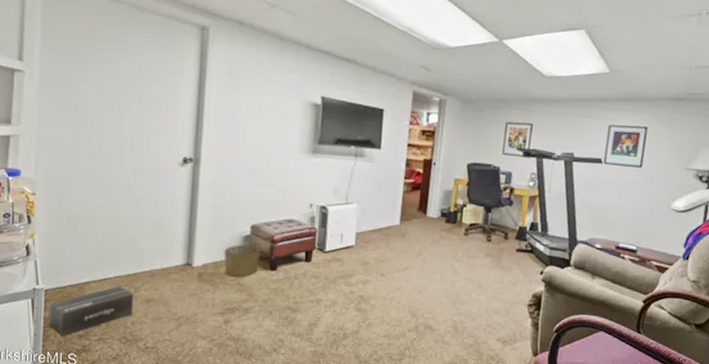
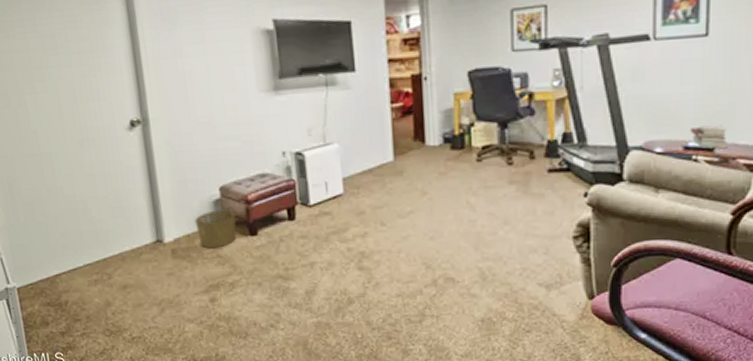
box: present [49,286,134,337] -> none [25,274,111,336]
books: none [621,231,647,252] -> present [690,124,728,149]

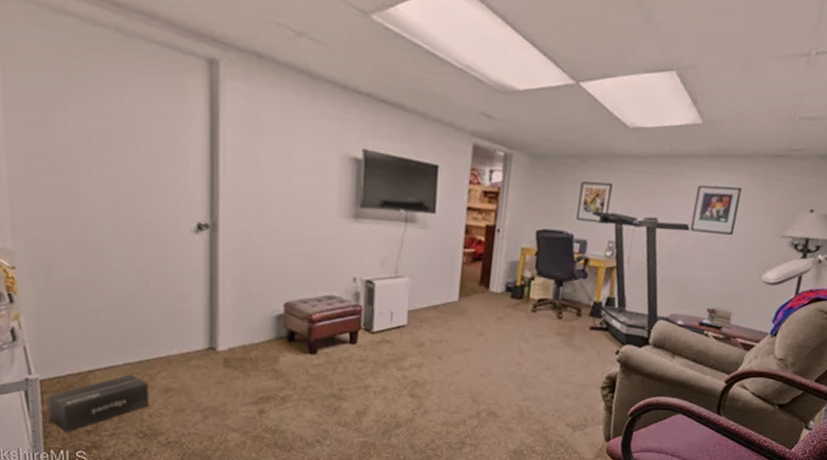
box: none [25,274,111,336] -> present [47,374,150,432]
basket: present [195,206,237,249] -> none [253,323,298,362]

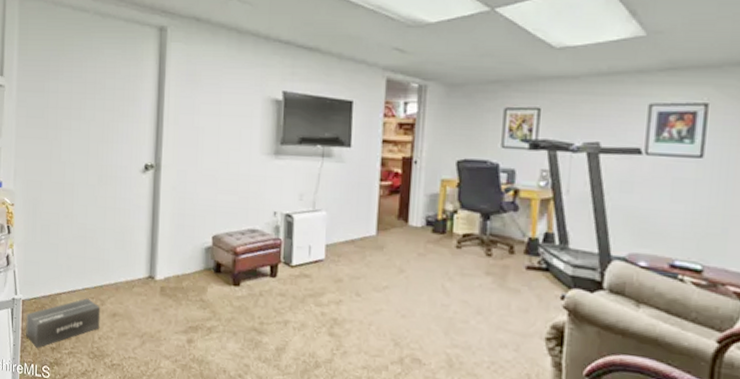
books: present [706,306,733,329] -> none [677,244,718,273]

